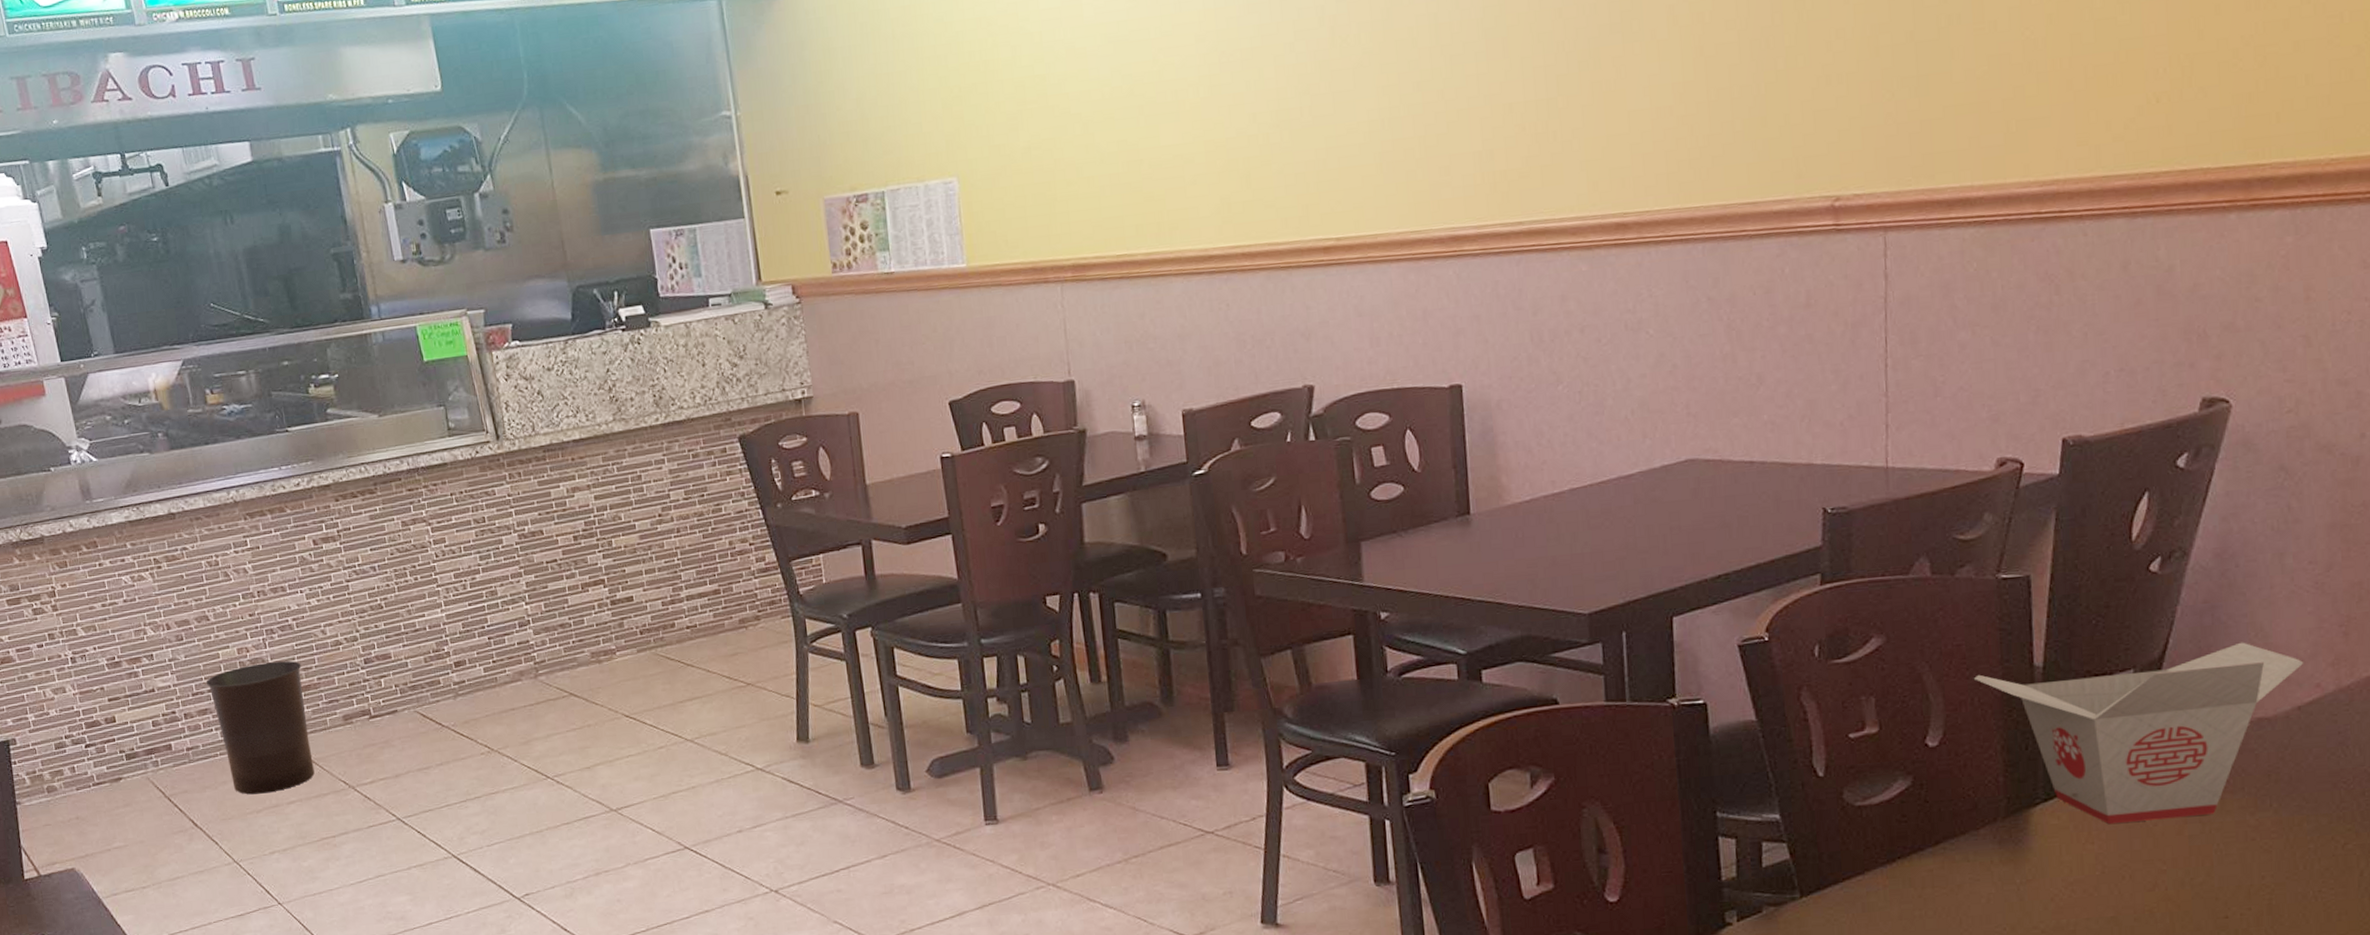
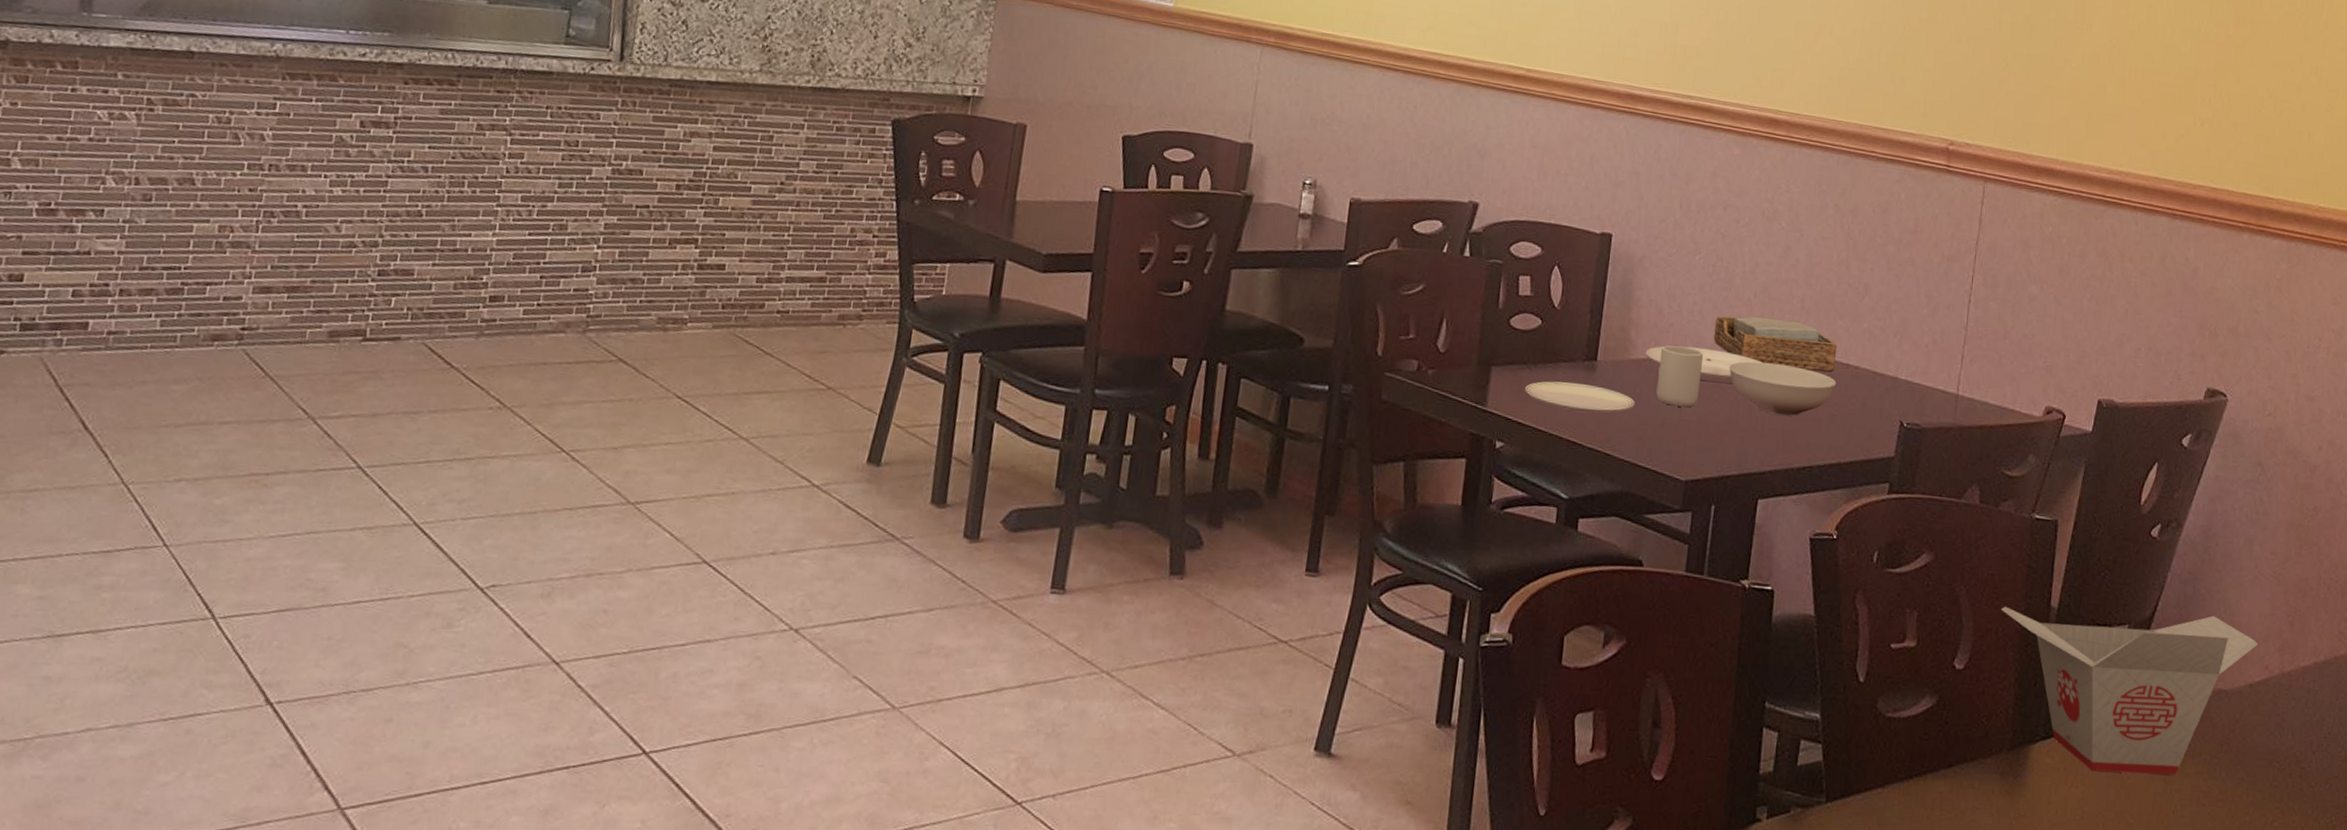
waste bin: present [206,660,315,795] -> none [155,248,296,406]
plate: none [1400,539,1520,569] -> present [1525,381,1635,413]
plate: none [1521,476,1653,511] -> present [1645,346,1763,384]
cup: none [1537,480,1588,543] -> present [1656,345,1704,408]
napkin holder: none [1591,429,1737,480] -> present [1713,316,1837,373]
bowl: none [1616,475,1742,530] -> present [1729,361,1837,416]

